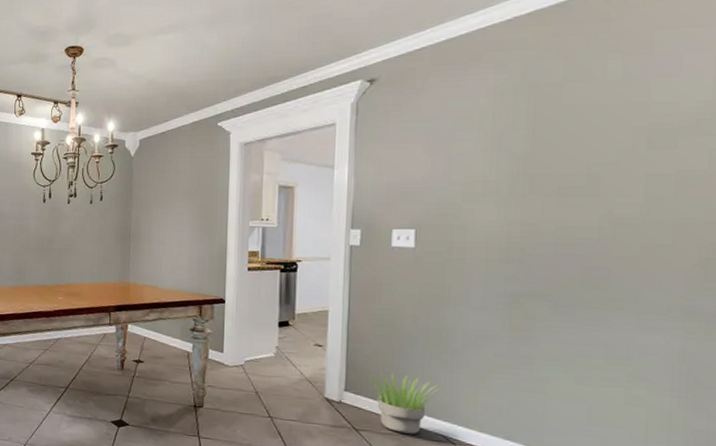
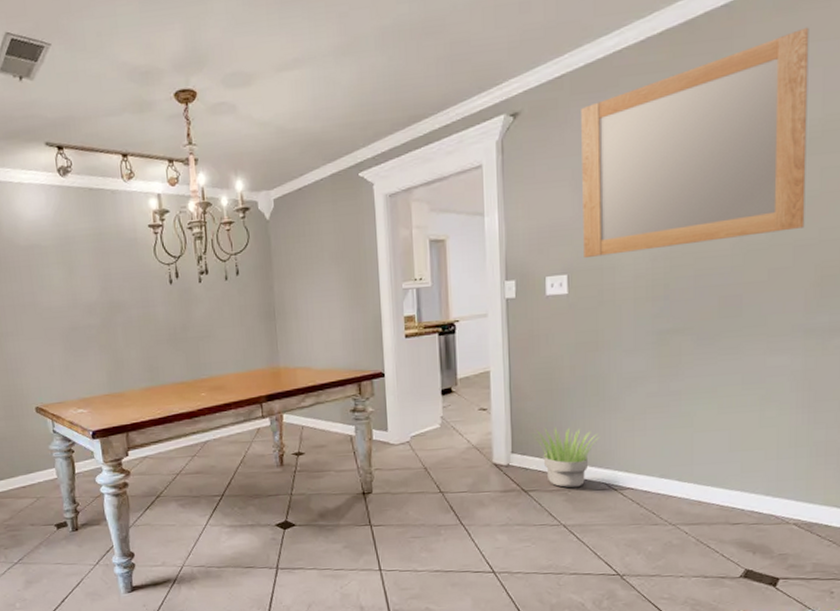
home mirror: none [434,12,700,215] -> present [581,27,809,258]

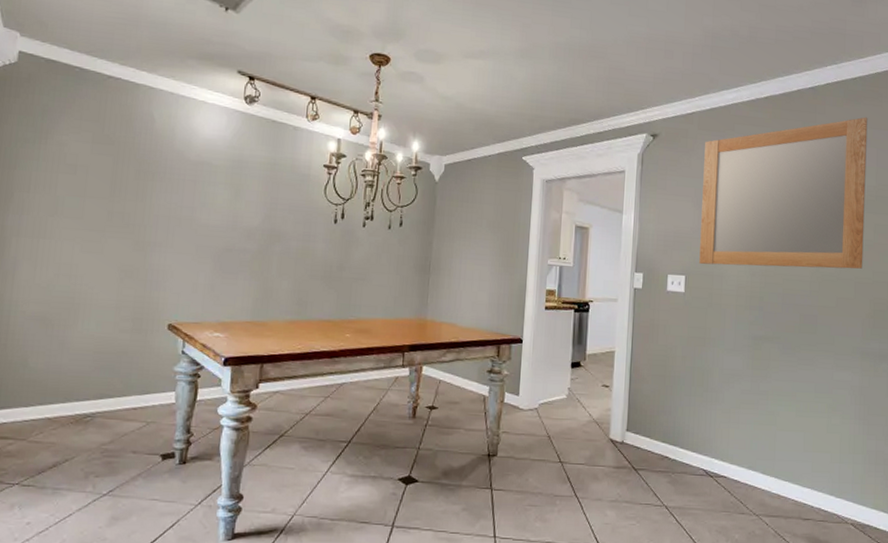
potted plant: present [531,427,600,488] -> none [645,410,702,471]

